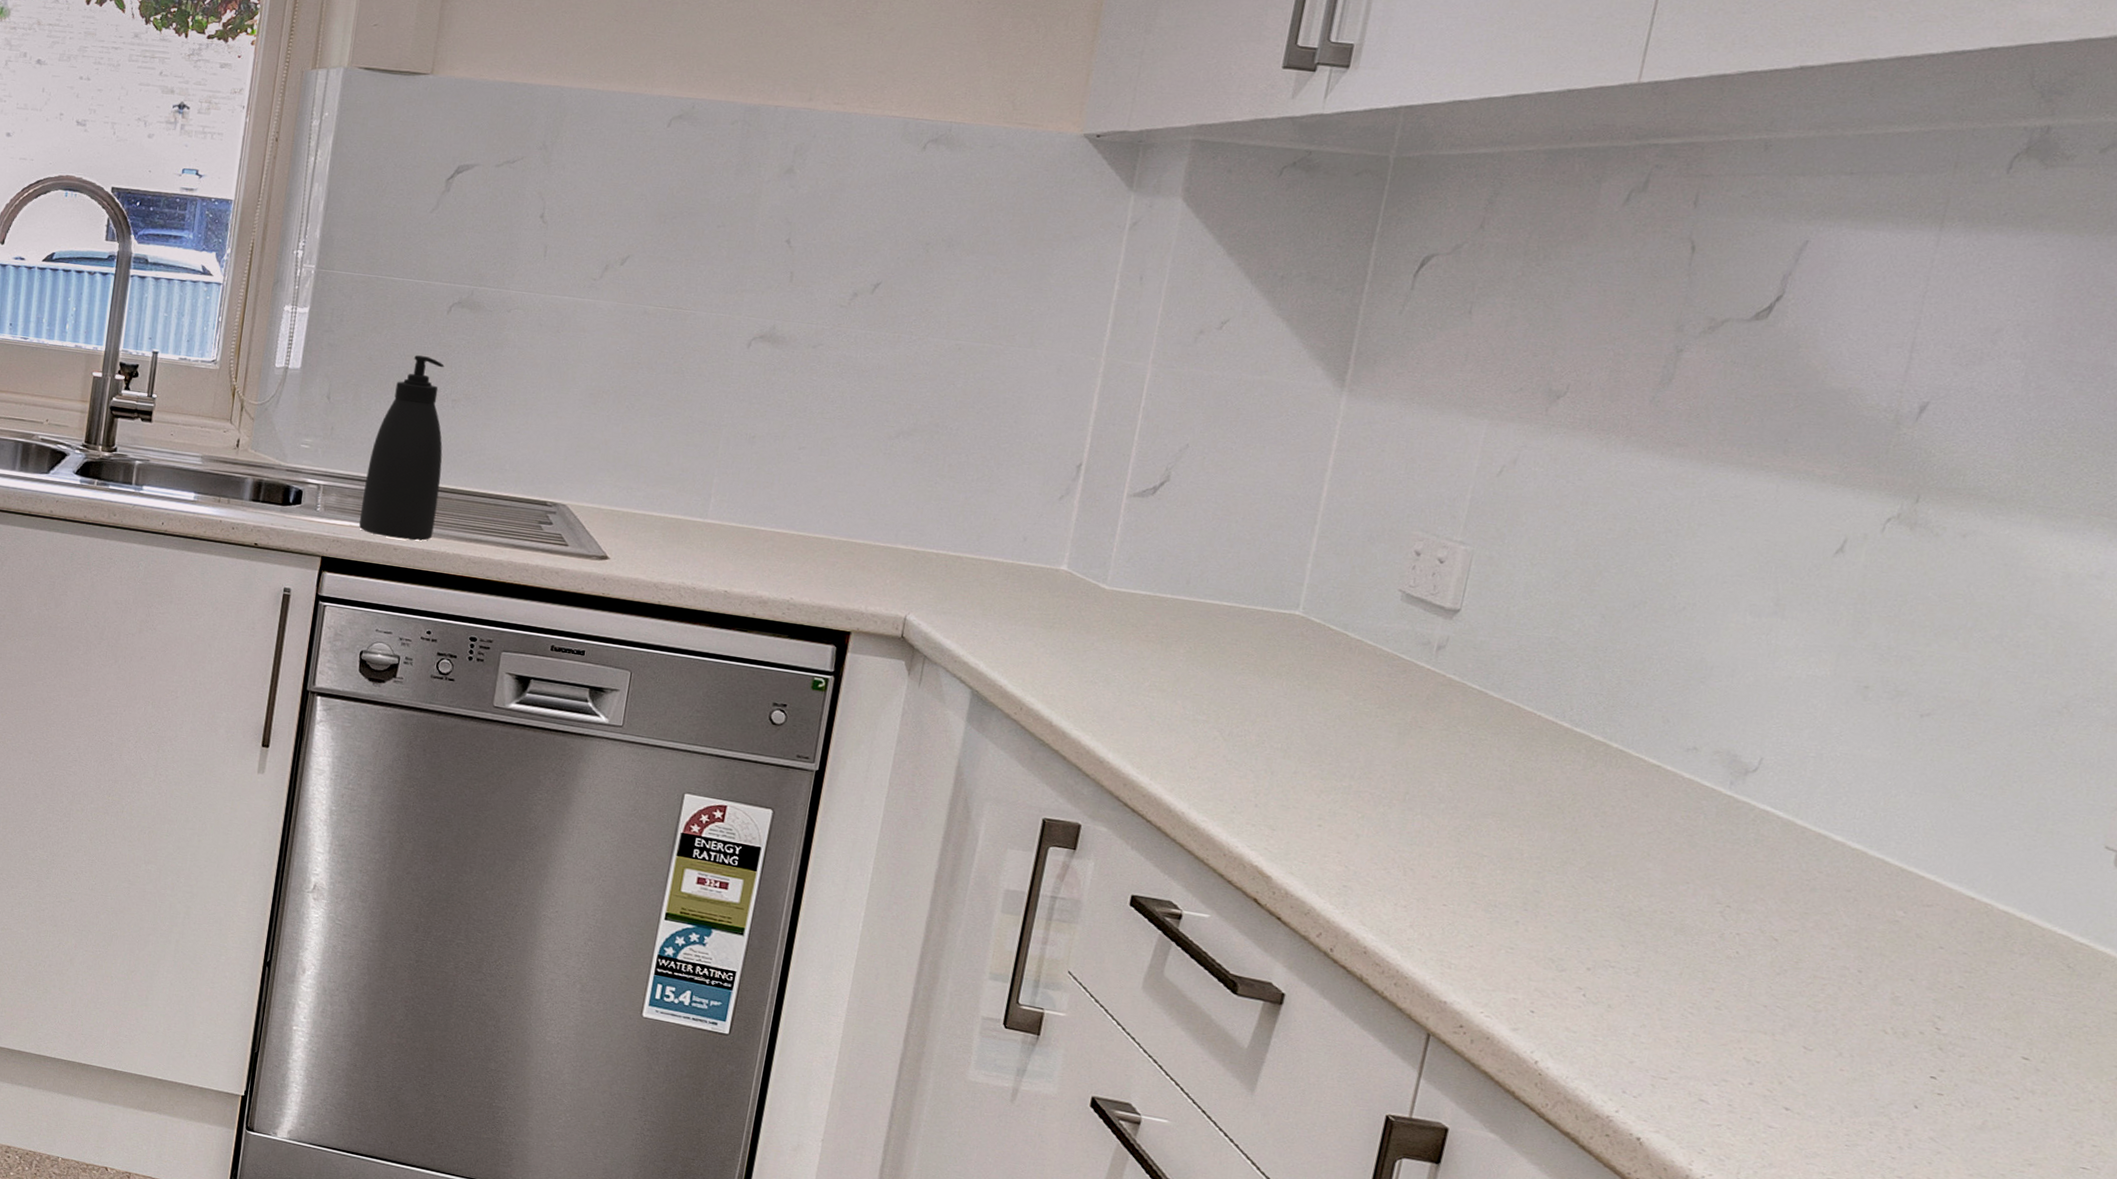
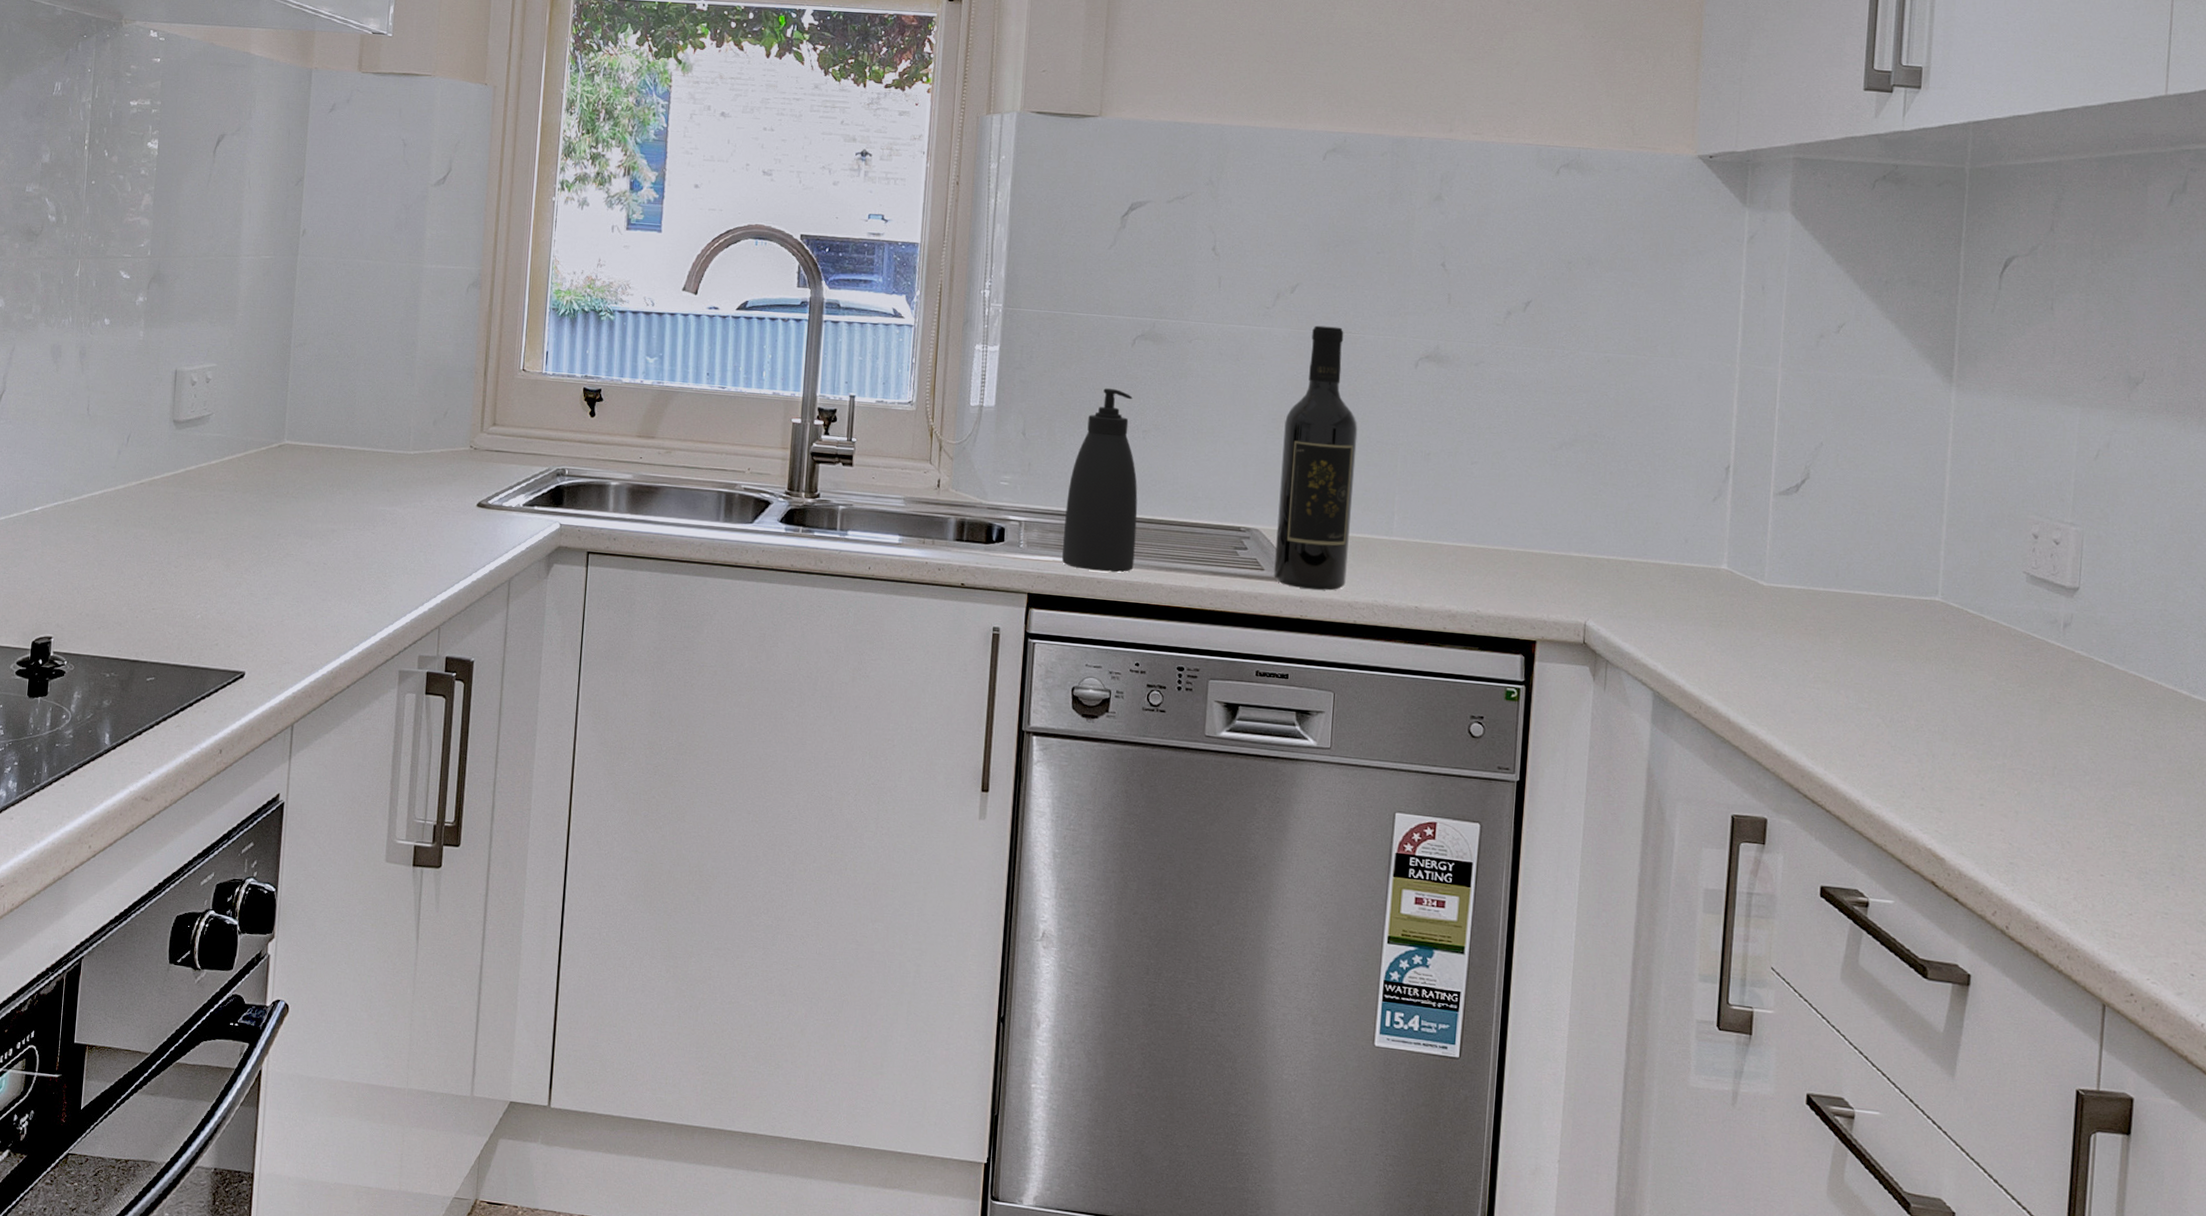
wine bottle: none [578,299,681,570] -> present [1274,325,1358,591]

